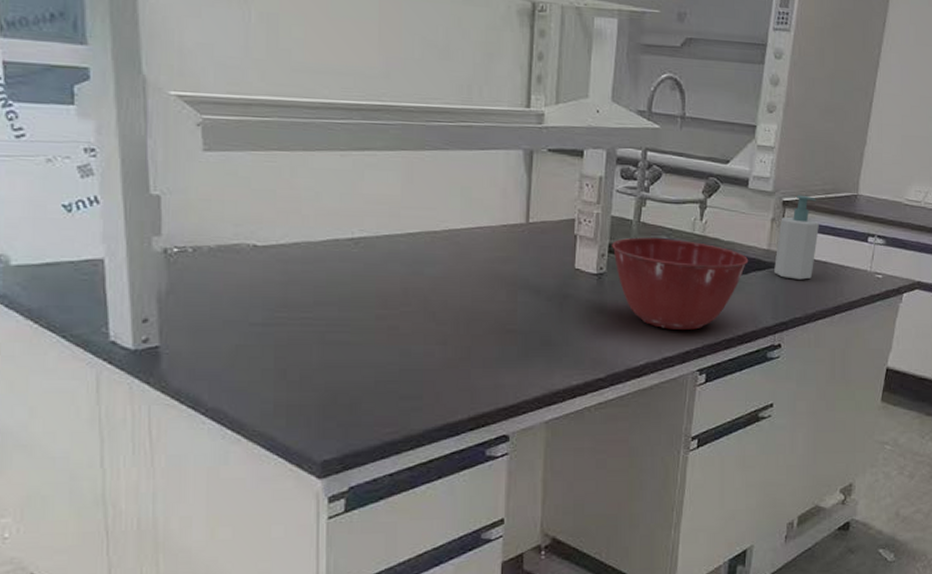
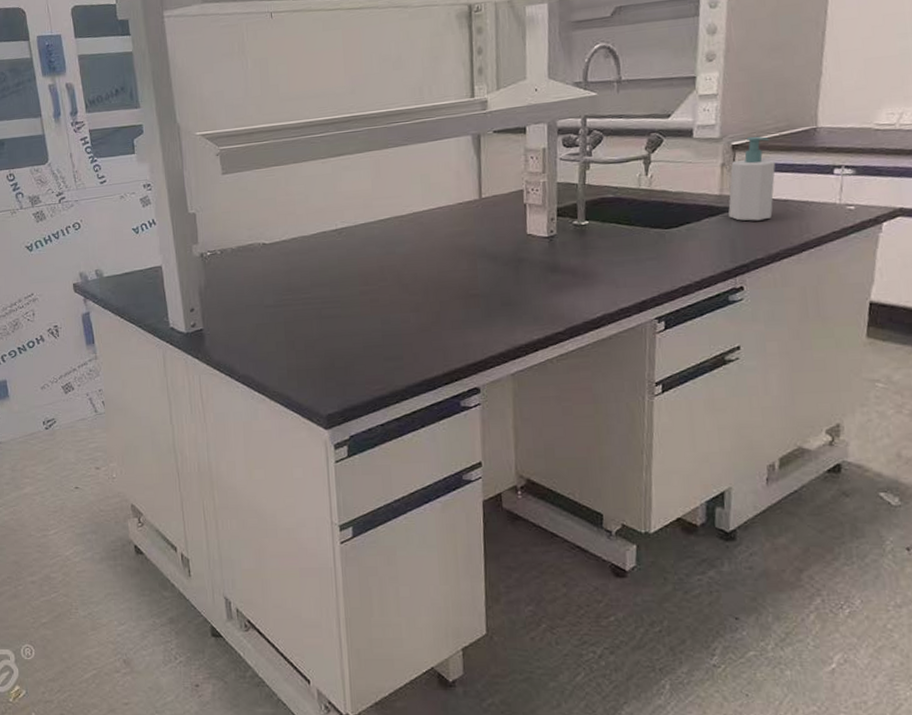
mixing bowl: present [612,237,749,330] -> none [560,196,700,282]

